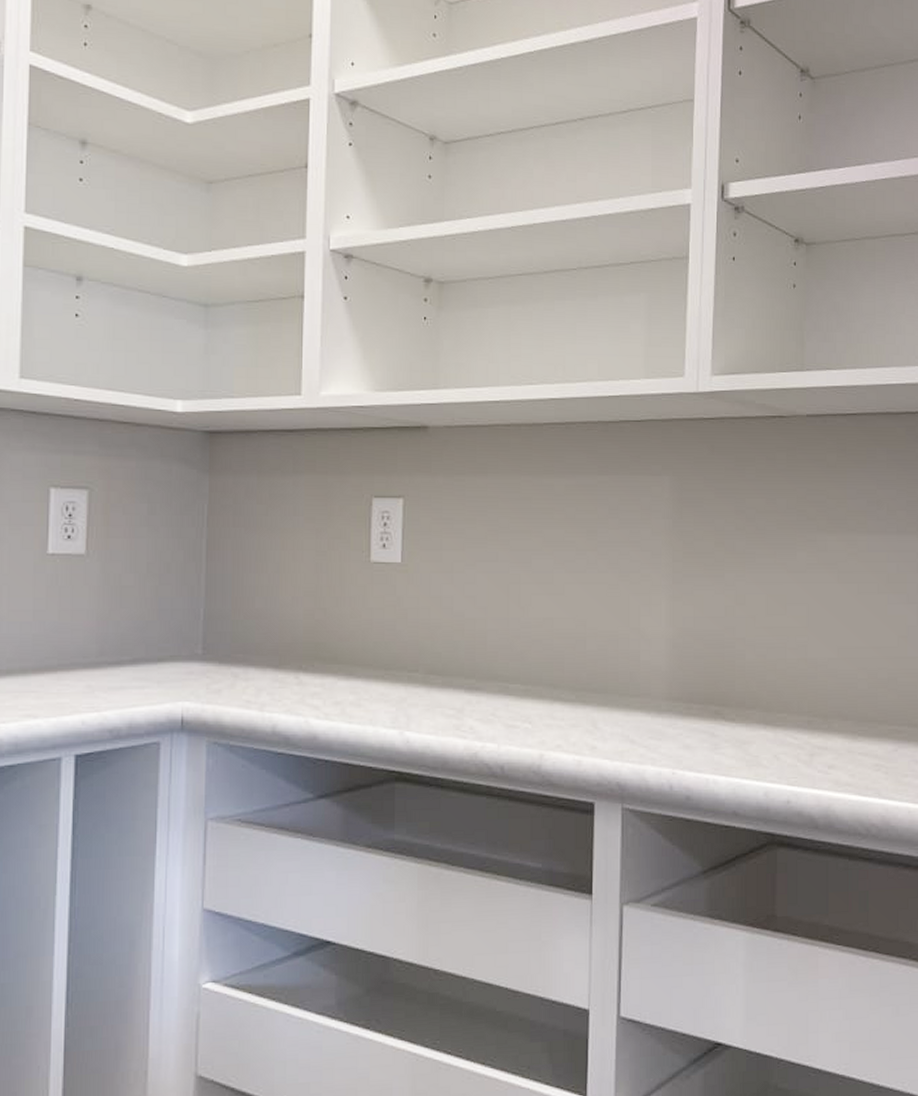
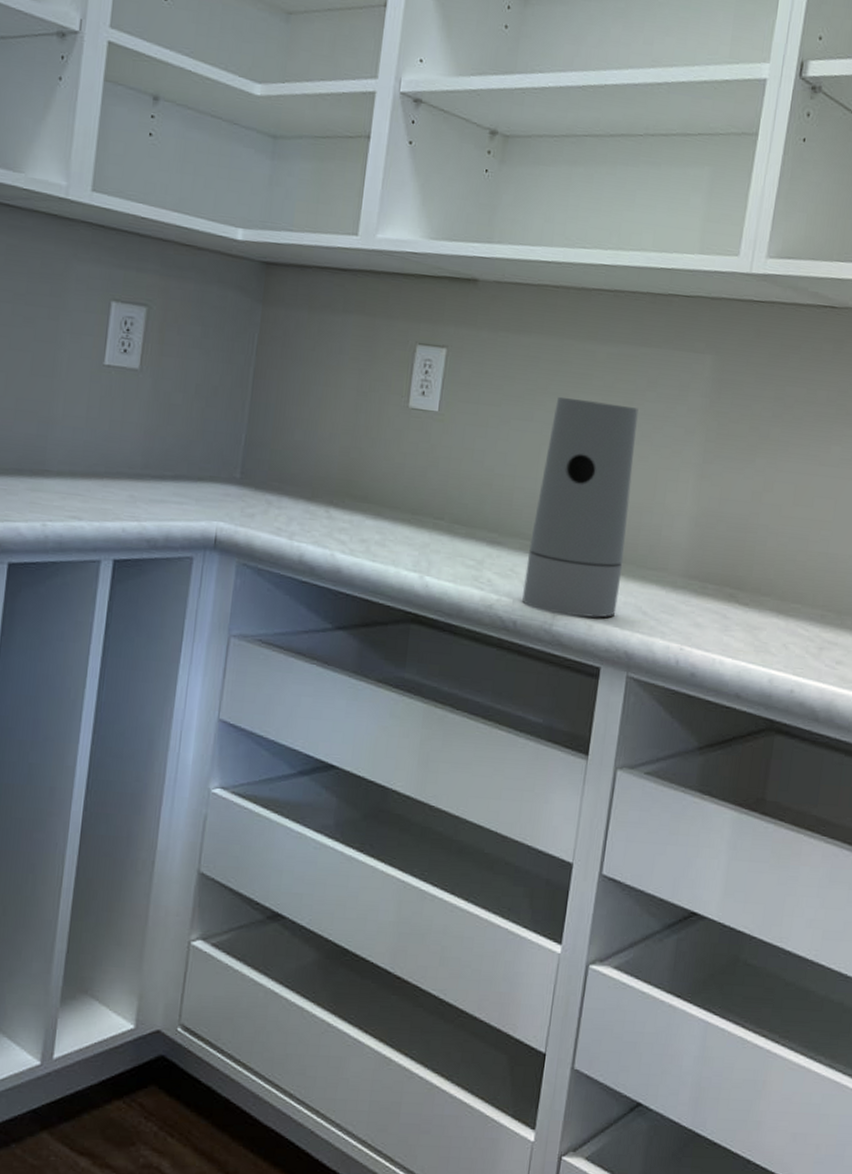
canister: none [507,535,605,753] -> present [522,397,639,618]

